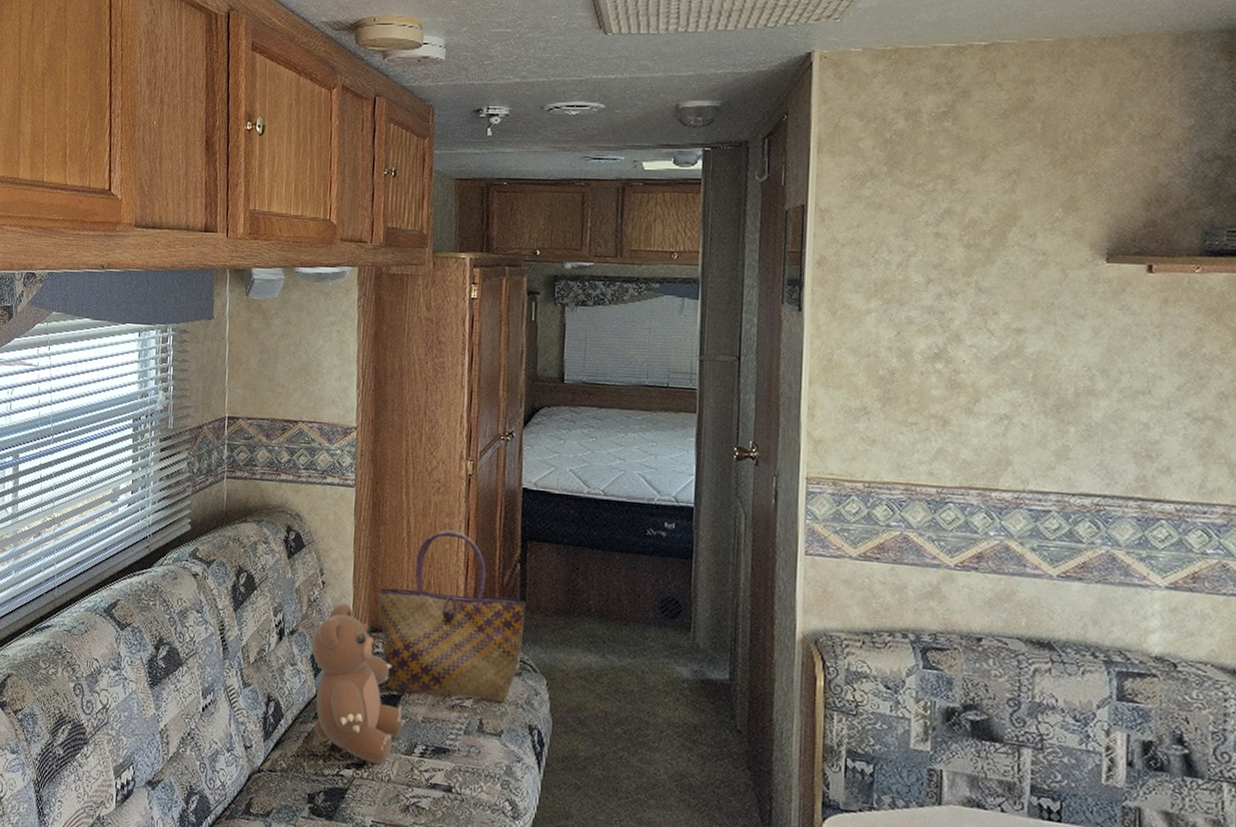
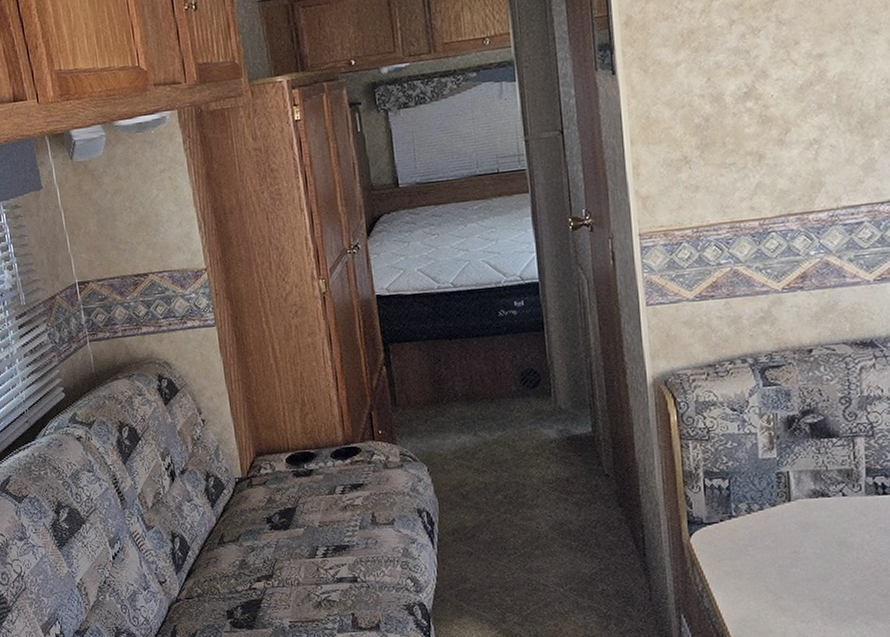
teddy bear: present [311,602,403,764] -> none [202,434,302,572]
tote bag: present [377,530,526,703] -> none [255,348,400,505]

